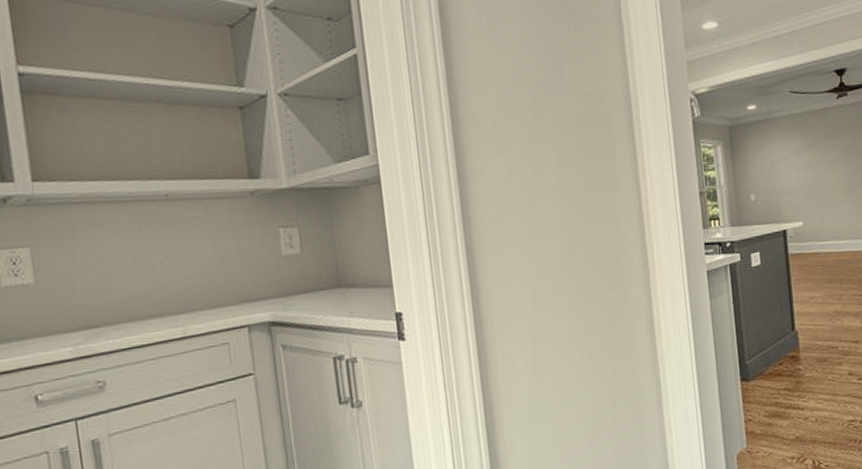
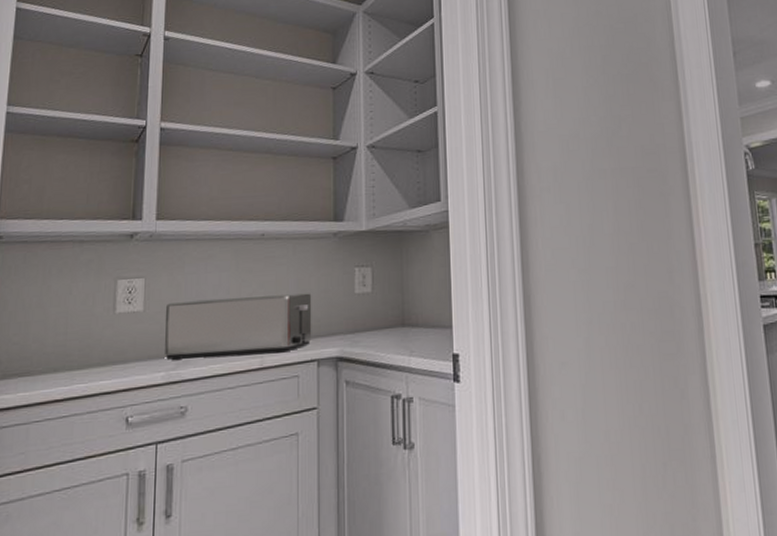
toaster: none [61,257,239,334] -> present [165,293,312,360]

